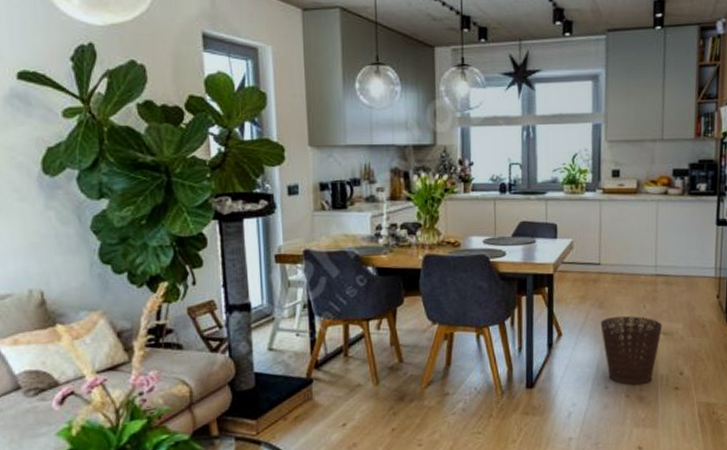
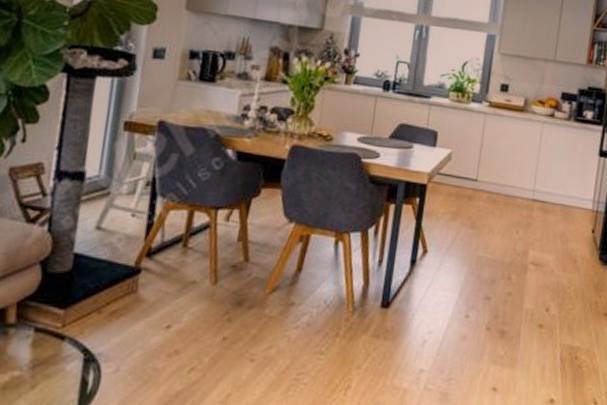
basket: present [600,316,663,386] -> none [469,239,534,318]

